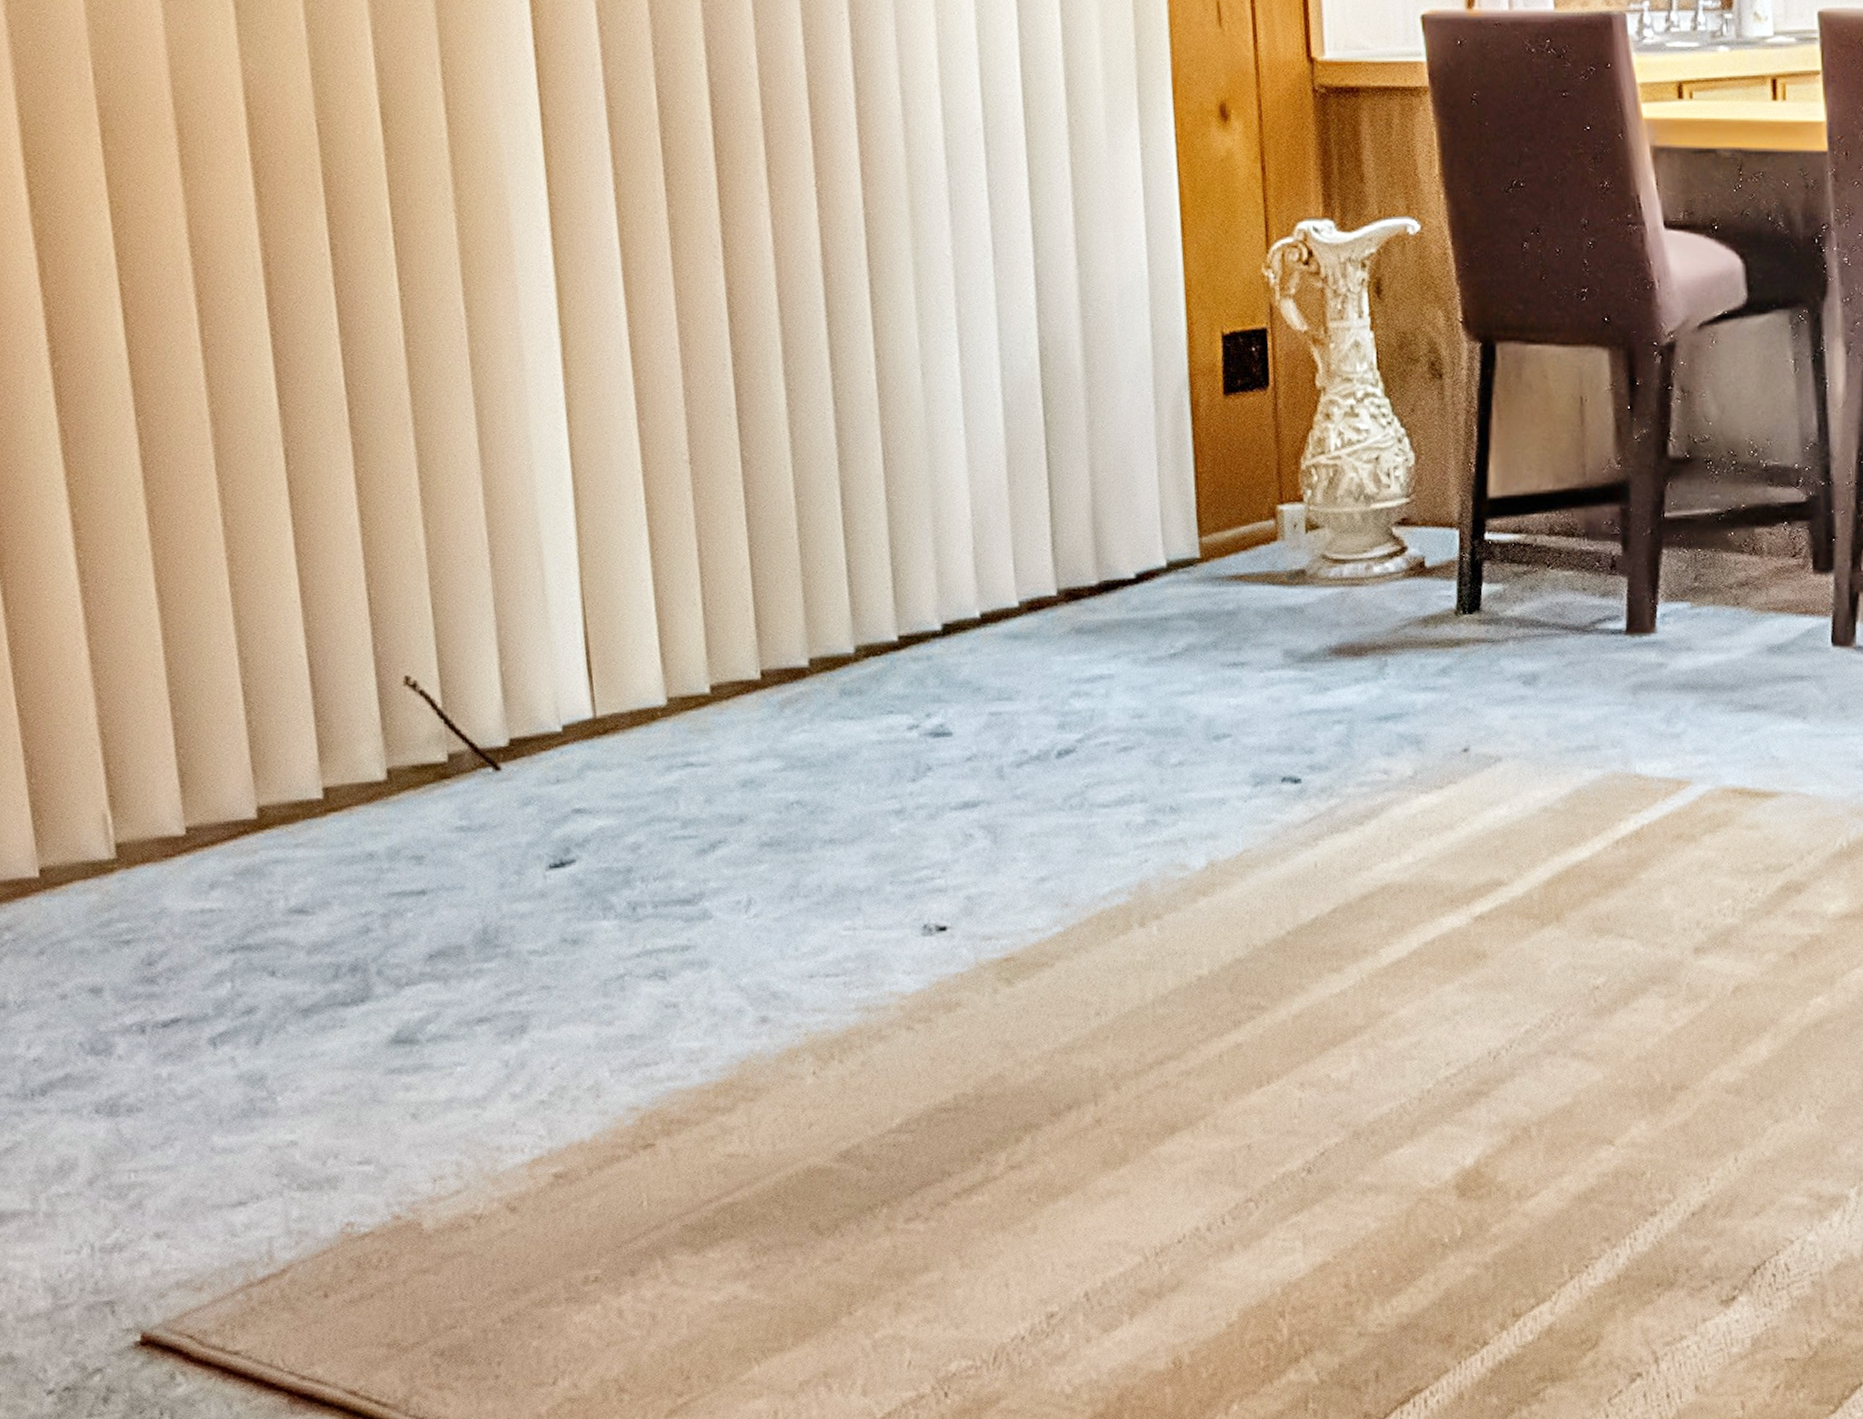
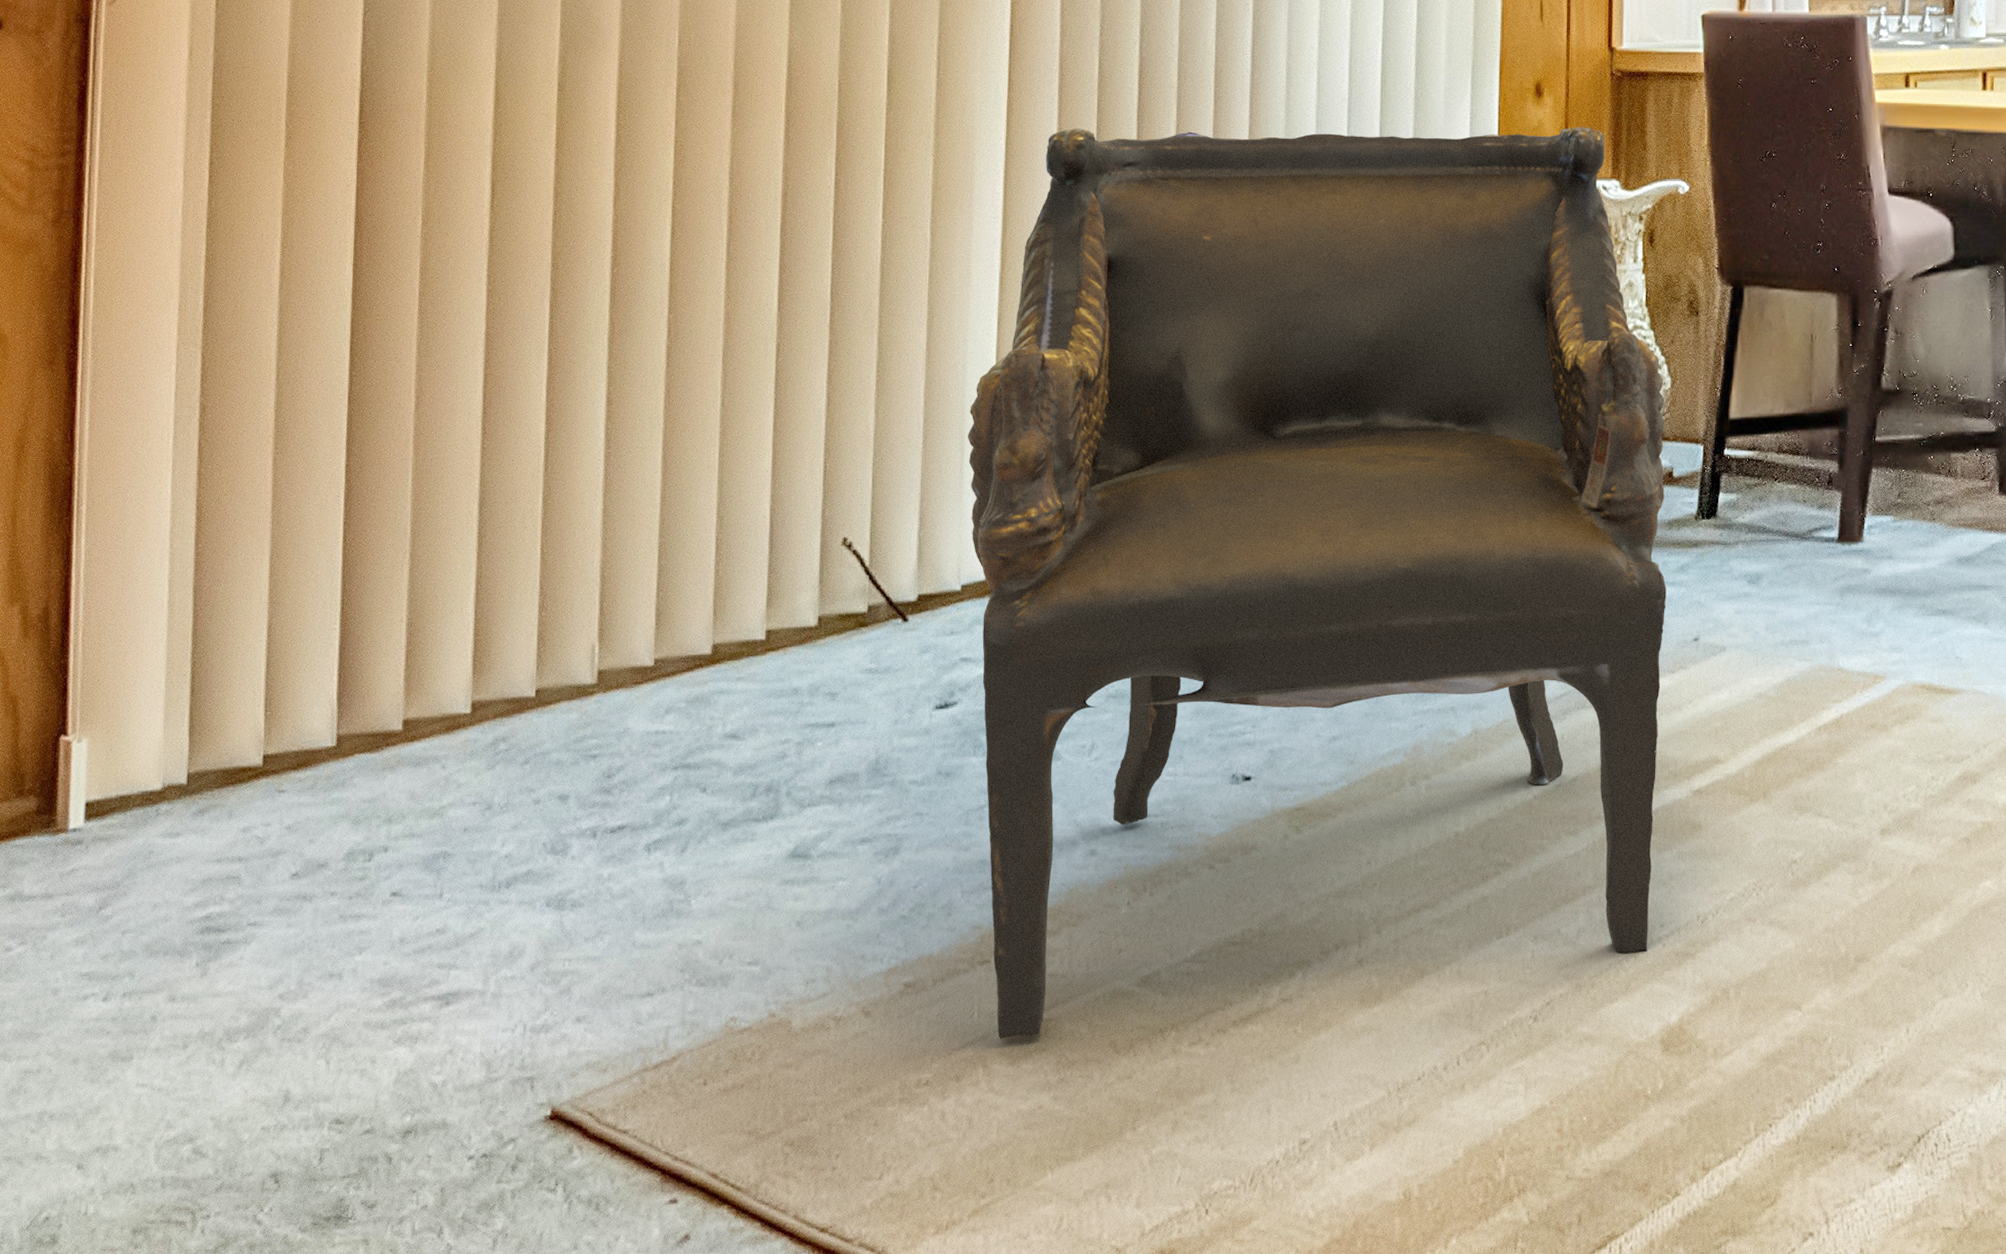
armchair: none [544,156,1434,1228] -> present [968,127,1667,1040]

